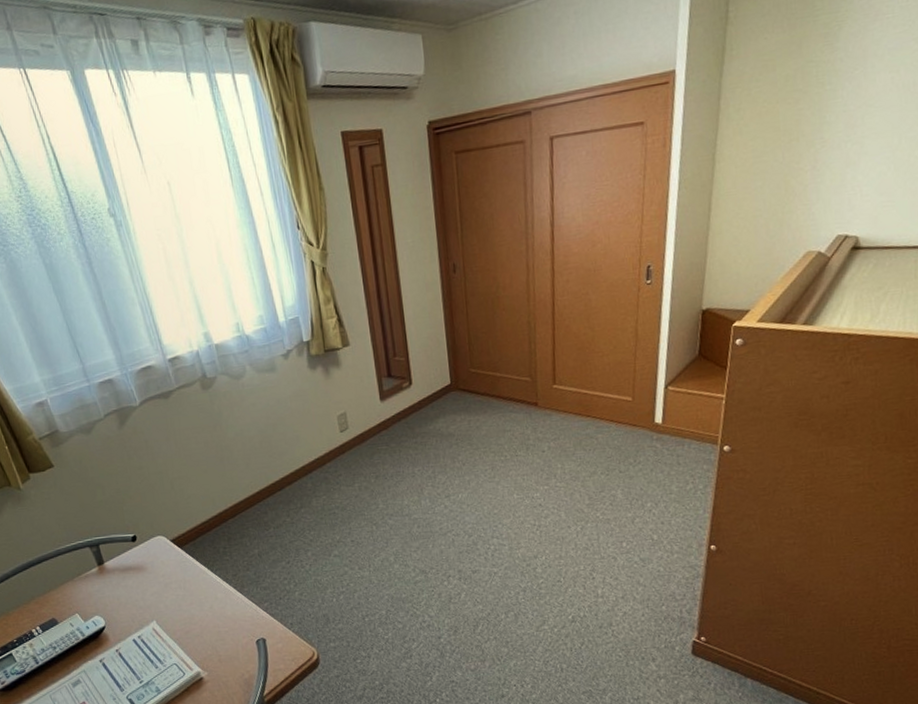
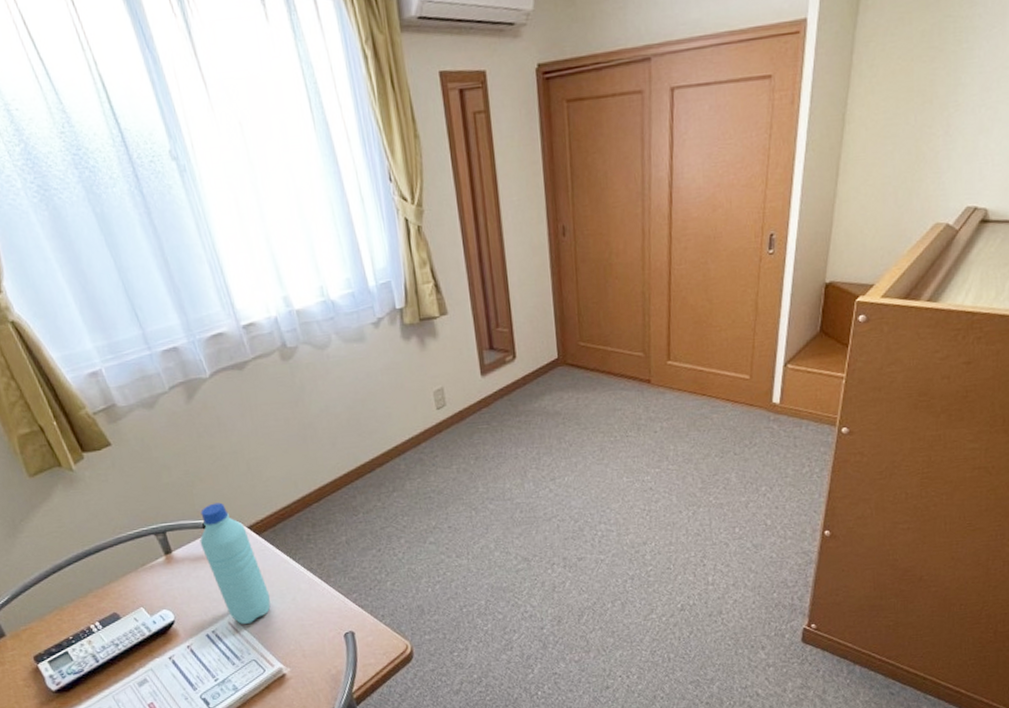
water bottle: none [128,518,191,630] -> present [200,502,271,624]

